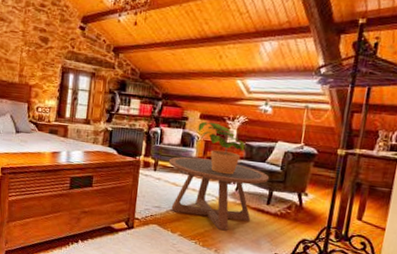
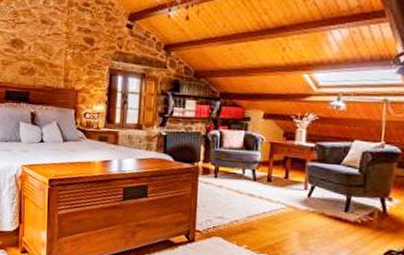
coffee table: present [169,156,270,231] -> none [231,161,347,243]
potted plant: present [198,121,246,175] -> none [261,121,317,180]

